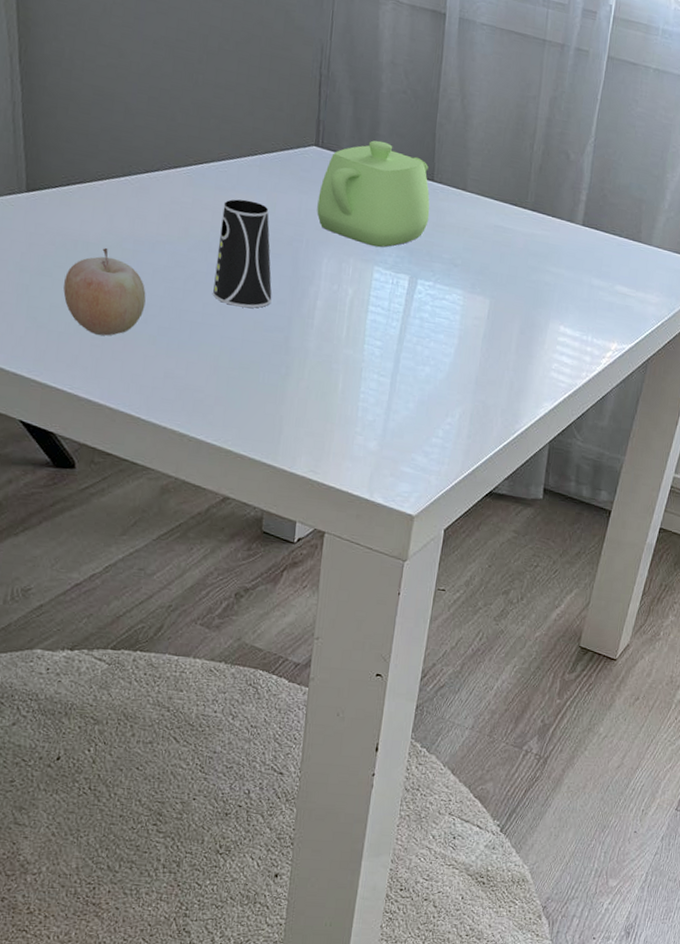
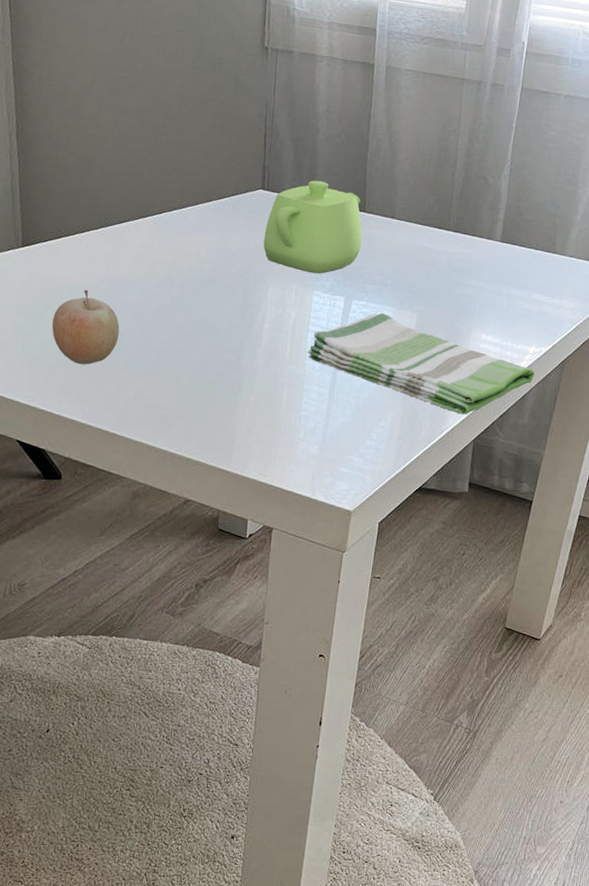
cup: present [213,199,272,308] -> none [175,240,226,334]
dish towel: none [366,295,616,414] -> present [307,313,534,415]

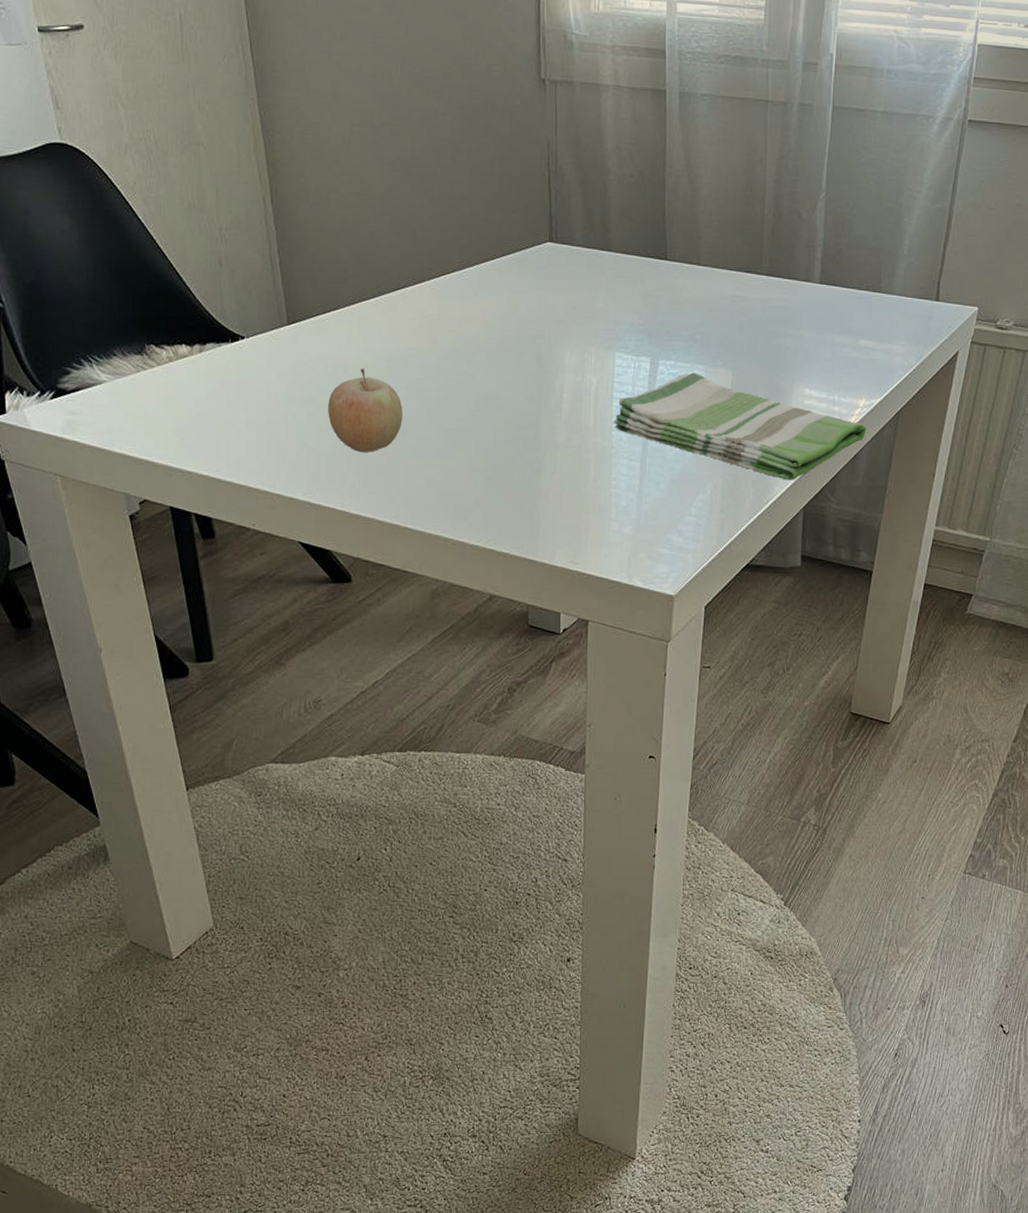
teapot: present [263,180,362,274] -> none [556,227,666,334]

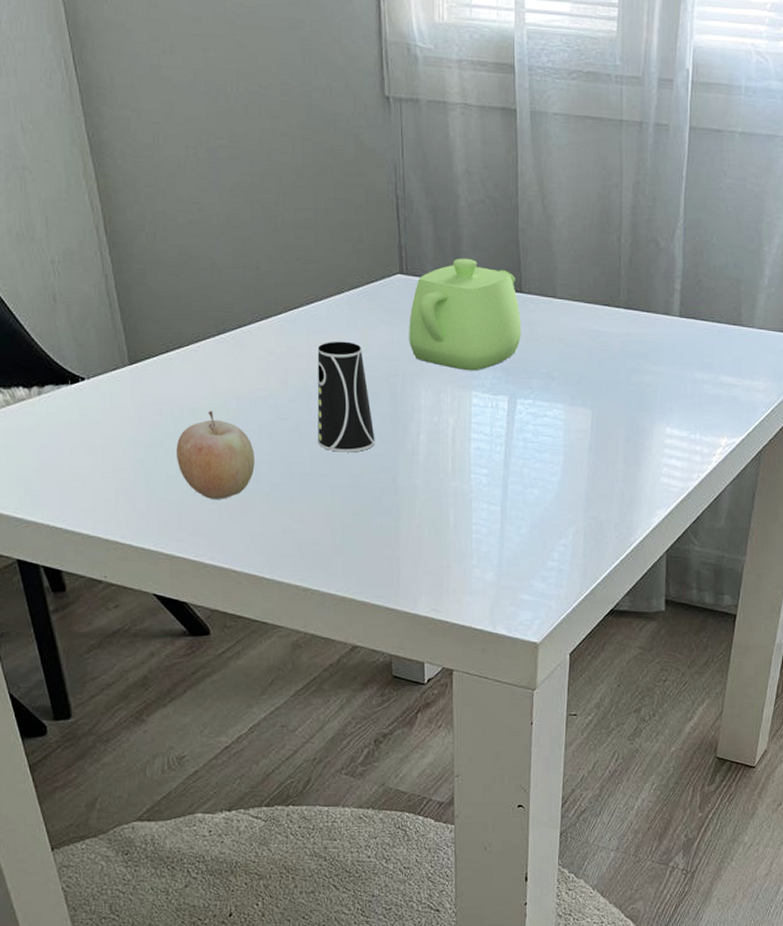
cup: none [465,304,520,409] -> present [317,341,375,453]
teapot: none [556,227,666,334] -> present [409,258,522,371]
dish towel: present [613,372,866,481] -> none [472,412,728,523]

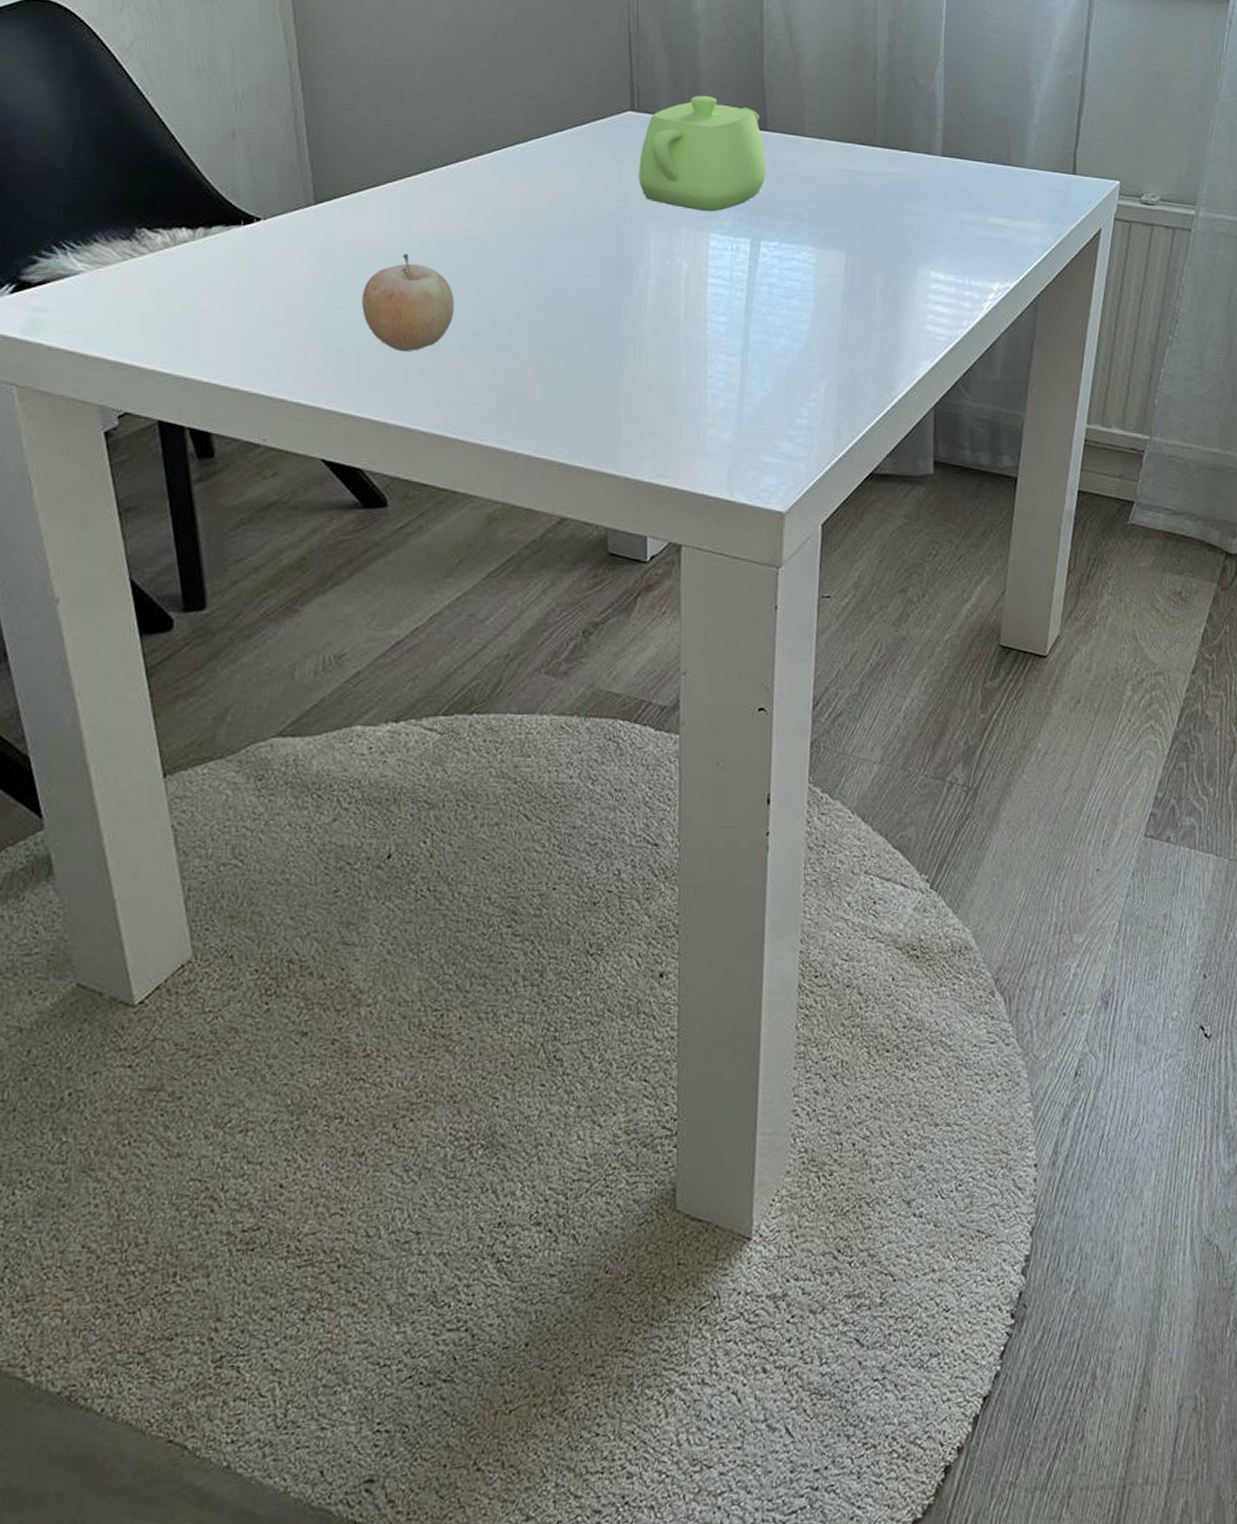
cup: present [317,341,375,453] -> none [530,179,597,299]

